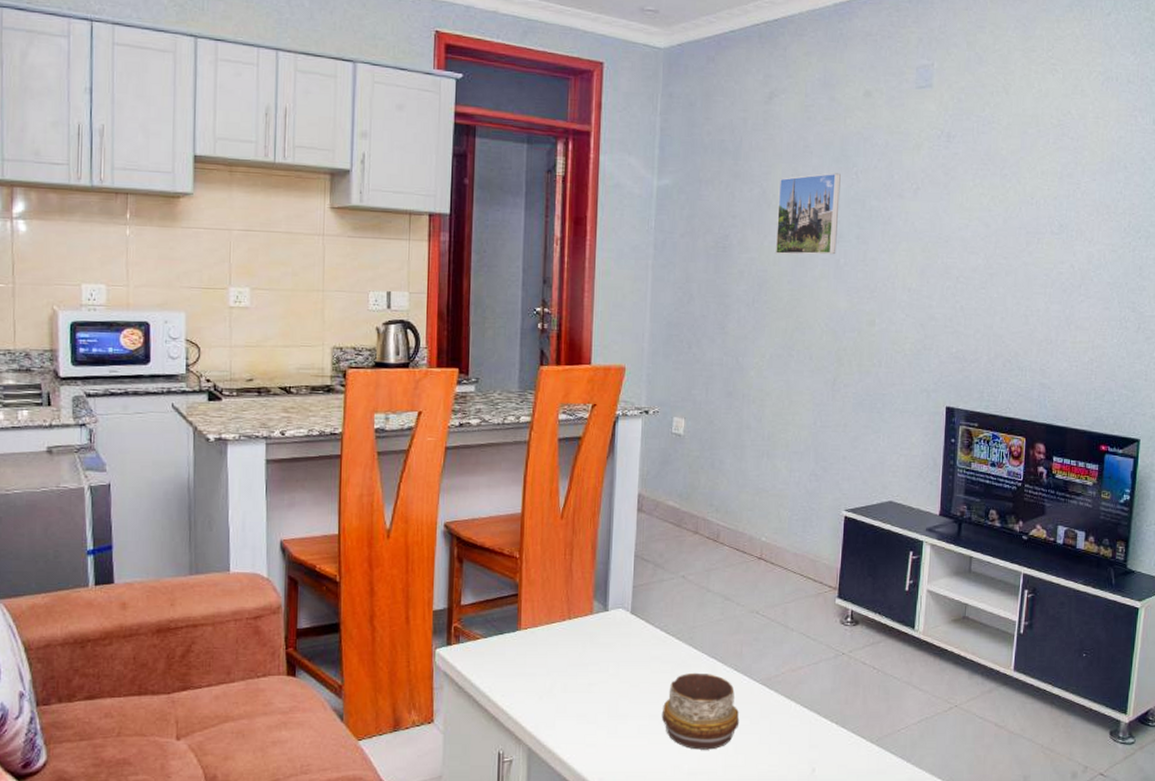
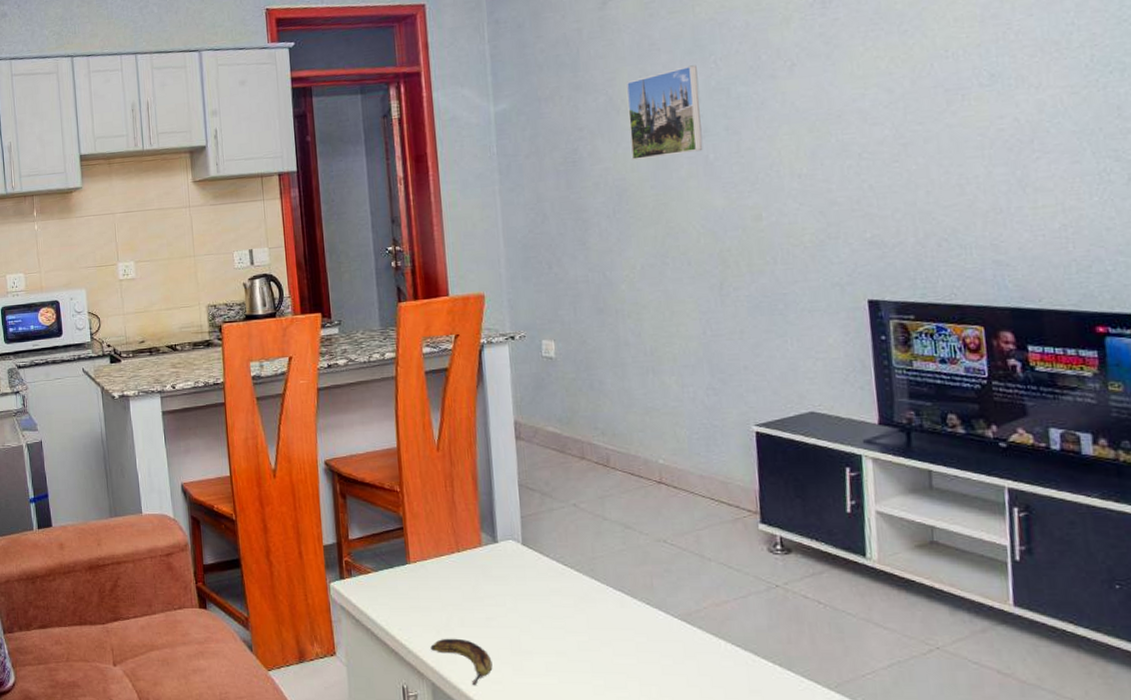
banana: none [531,703,589,749] -> present [430,638,493,685]
decorative bowl: present [661,672,740,750] -> none [569,607,661,691]

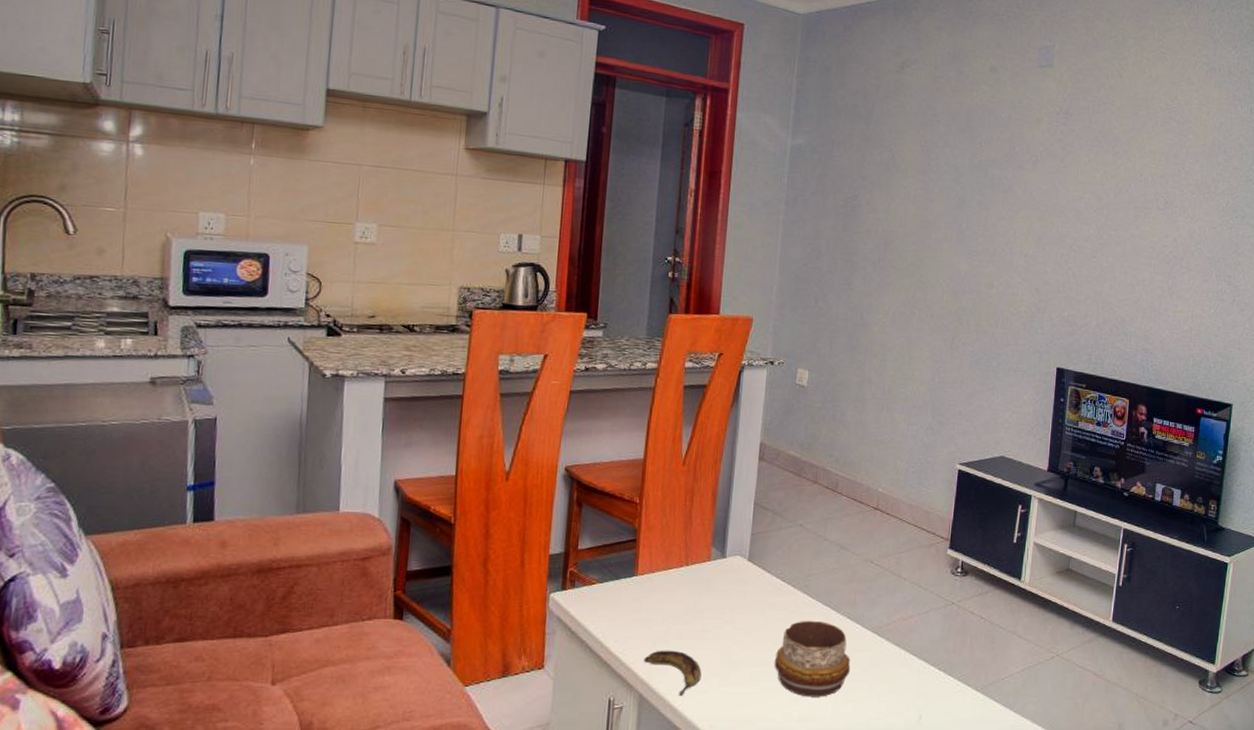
decorative bowl: none [569,607,661,691] -> present [774,620,851,697]
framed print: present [625,65,703,161] -> none [901,141,966,219]

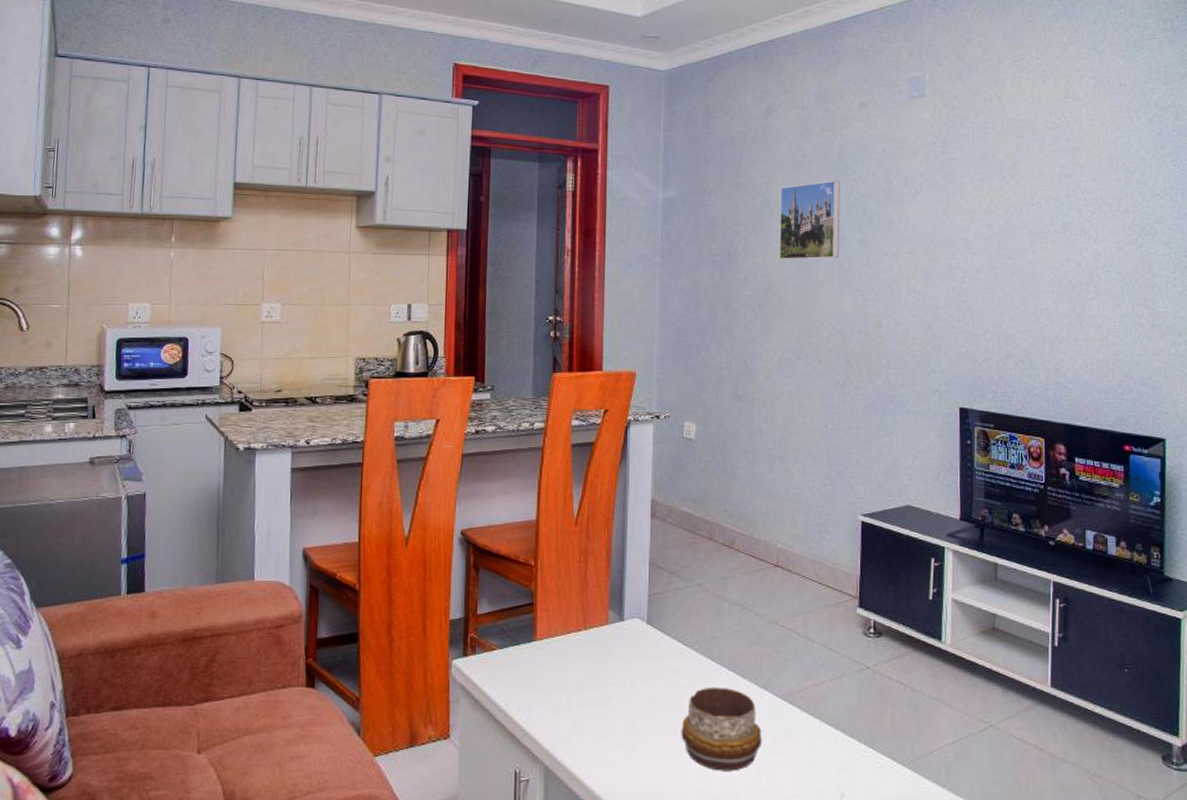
banana: present [644,650,702,695] -> none [547,719,607,768]
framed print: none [901,141,966,219] -> present [779,180,840,260]

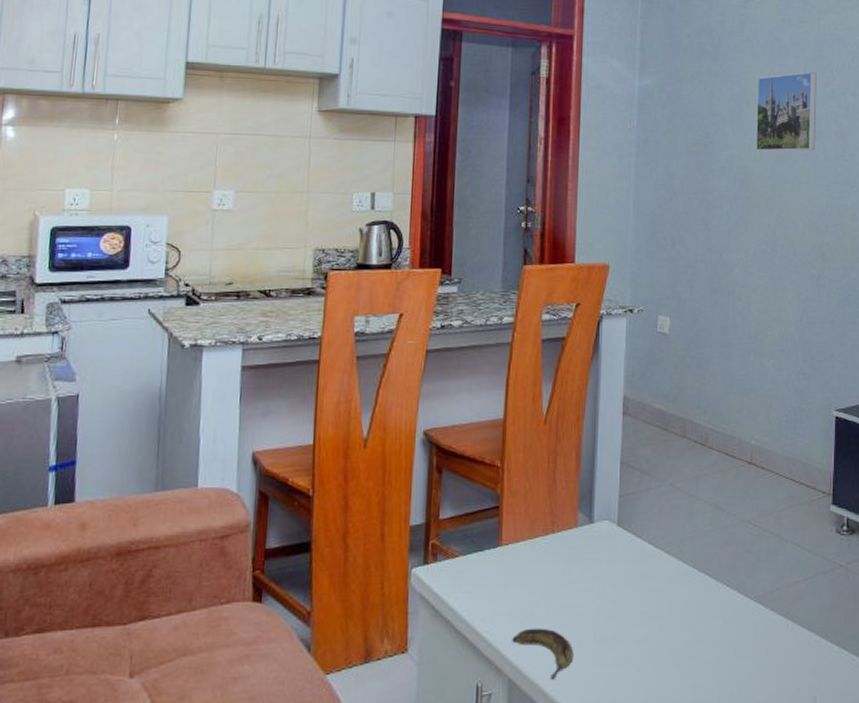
banana: none [547,719,607,768] -> present [512,628,574,679]
decorative bowl: present [681,687,762,771] -> none [651,590,734,678]

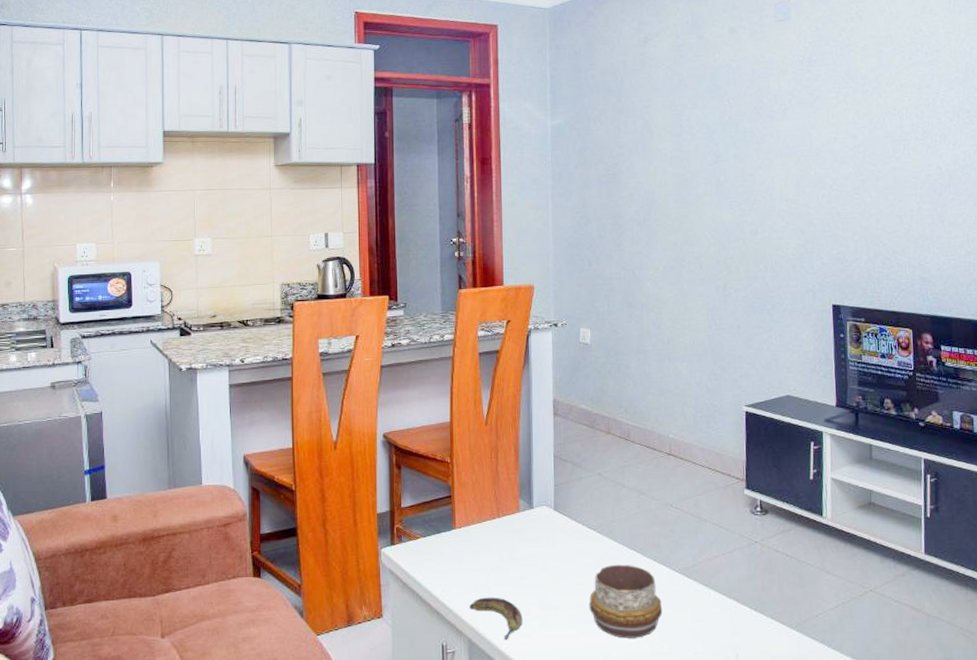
decorative bowl: none [651,590,734,678] -> present [589,564,663,638]
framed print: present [755,72,817,152] -> none [659,101,716,177]

